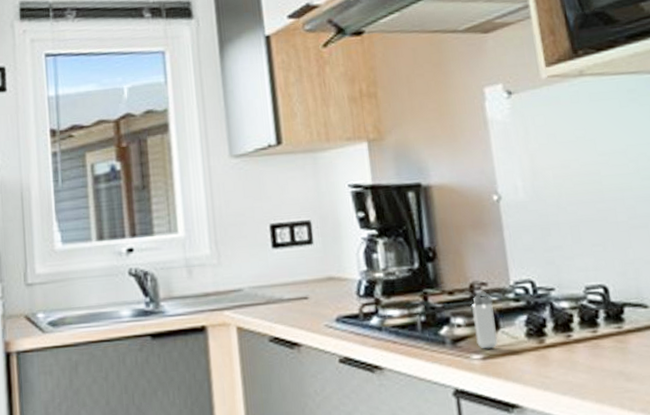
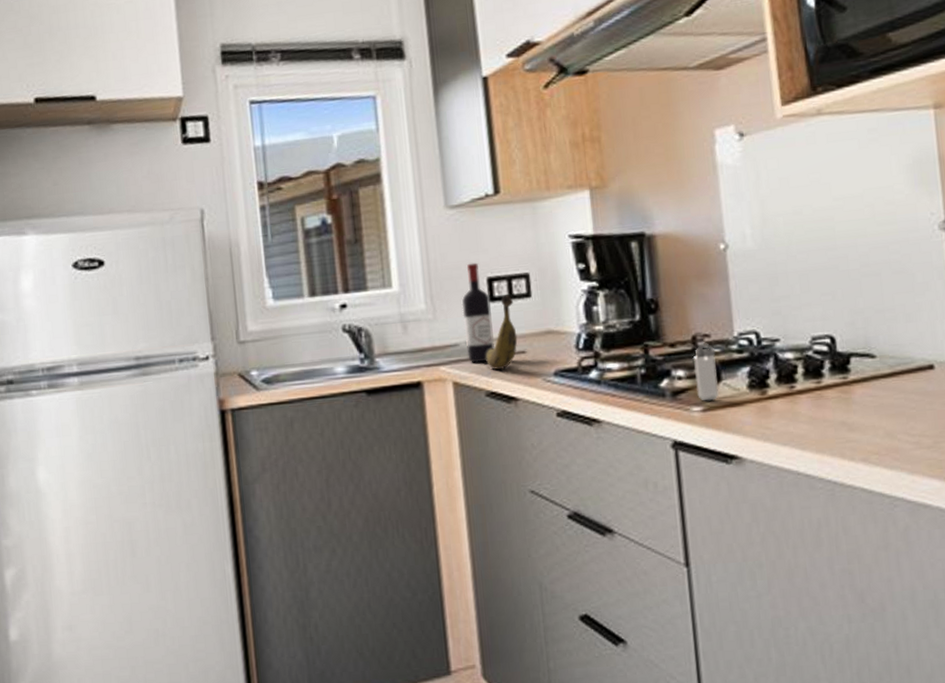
wine bottle: none [245,210,277,308] -> present [462,262,494,363]
banana: none [269,241,300,315] -> present [485,295,518,370]

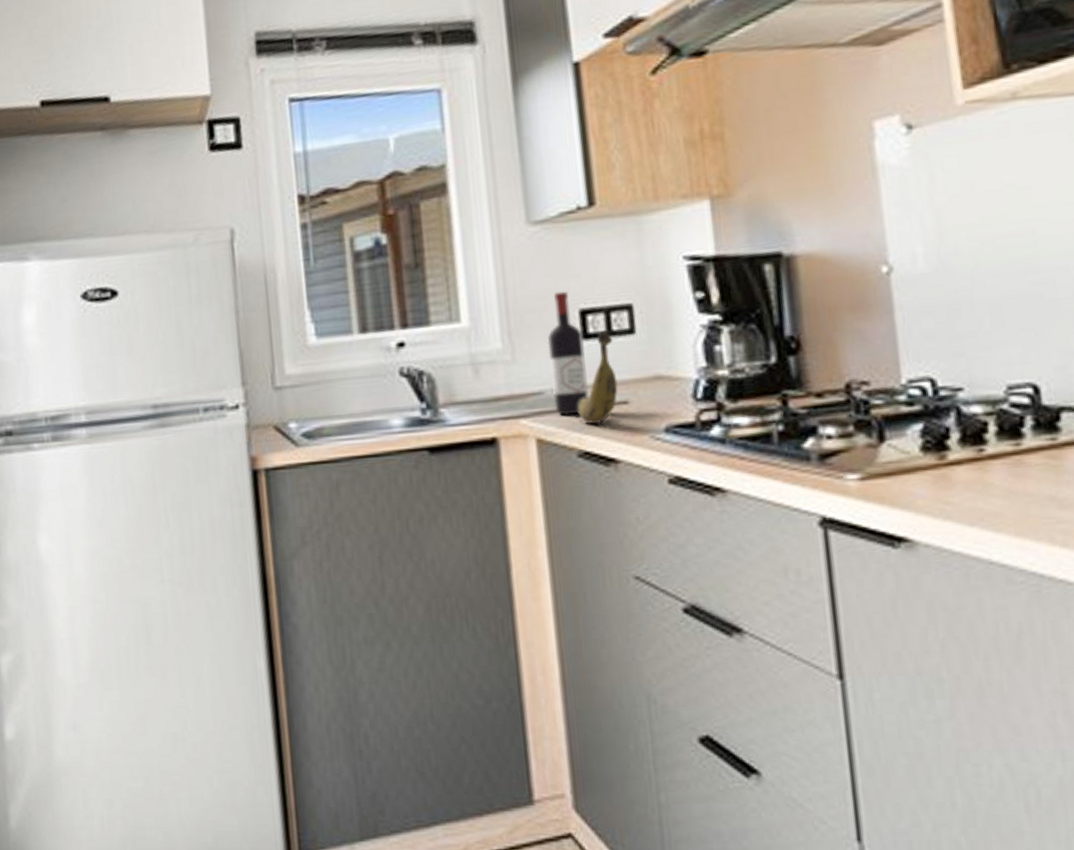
shaker: present [693,343,719,401] -> none [847,392,882,467]

